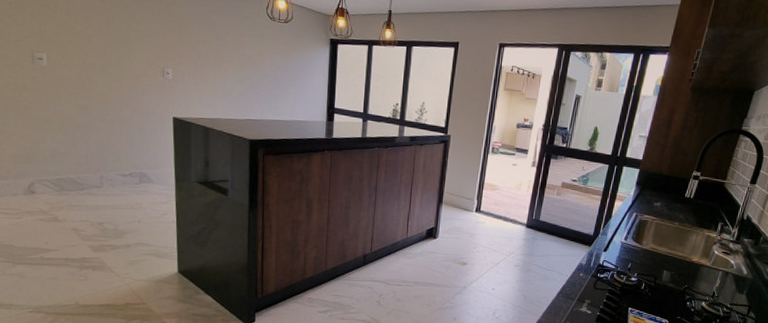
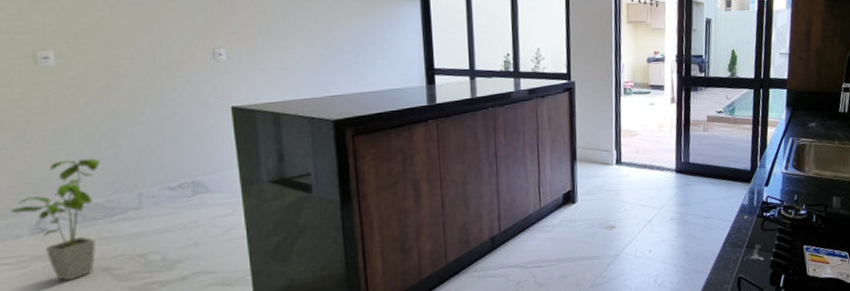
house plant: none [11,141,75,234] -> present [10,158,100,281]

